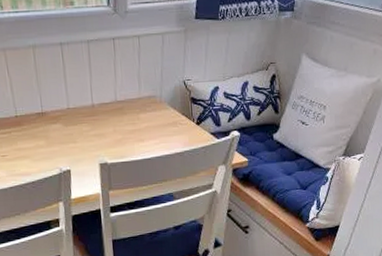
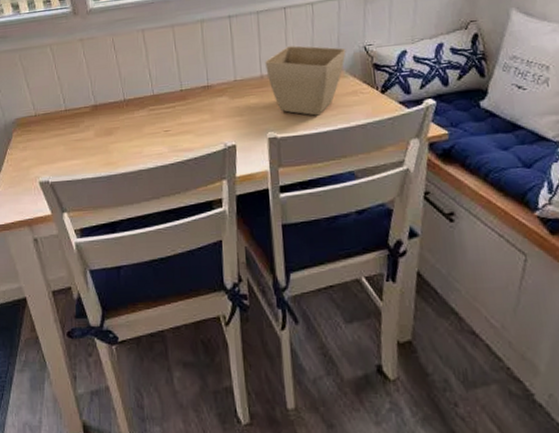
flower pot: none [96,77,168,144] -> present [265,45,346,116]

